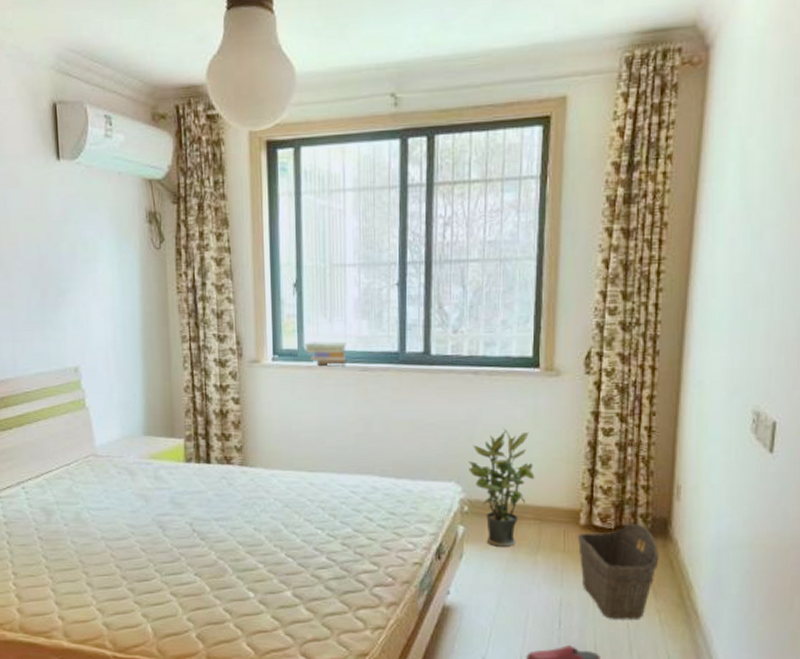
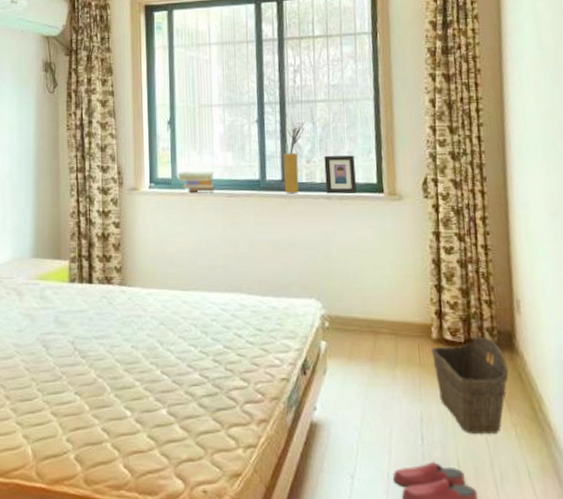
vase: none [424,284,454,368] -> present [280,121,305,194]
potted plant: present [469,429,535,548] -> none [327,248,388,362]
picture frame: none [473,324,509,369] -> present [324,155,357,194]

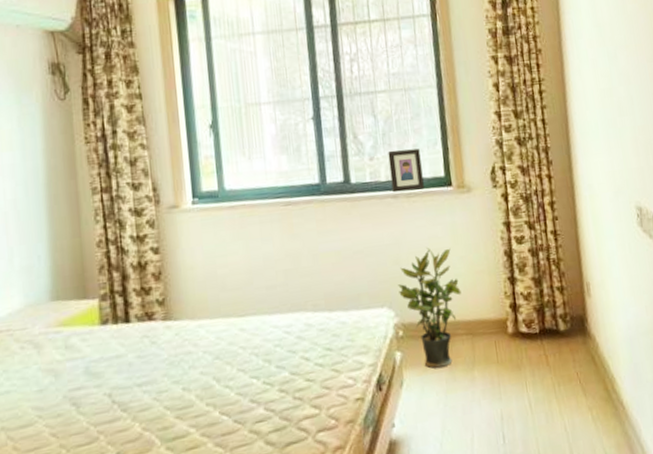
books: present [176,171,215,192] -> none [223,178,270,205]
vase: present [280,121,305,194] -> none [338,115,366,196]
potted plant: none [327,248,388,362] -> present [398,248,462,369]
wicker basket: present [431,337,509,434] -> none [507,324,583,425]

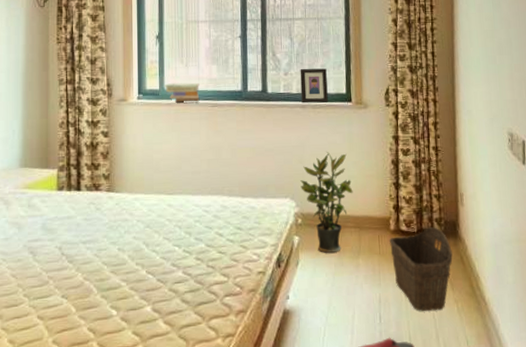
books: none [223,178,270,205] -> present [164,82,200,103]
wicker basket: none [507,324,583,425] -> present [389,227,453,311]

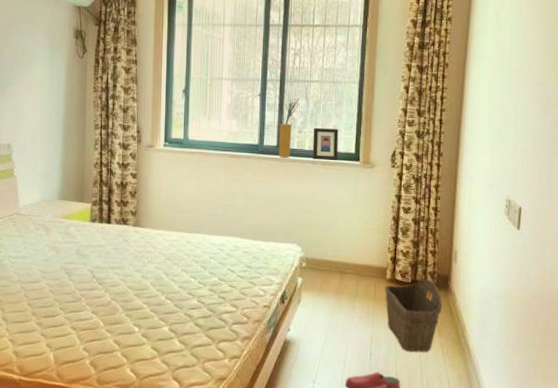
books: present [164,82,200,103] -> none [188,134,220,152]
vase: none [261,37,284,104] -> present [278,96,300,158]
potted plant: present [300,152,353,254] -> none [307,205,355,295]

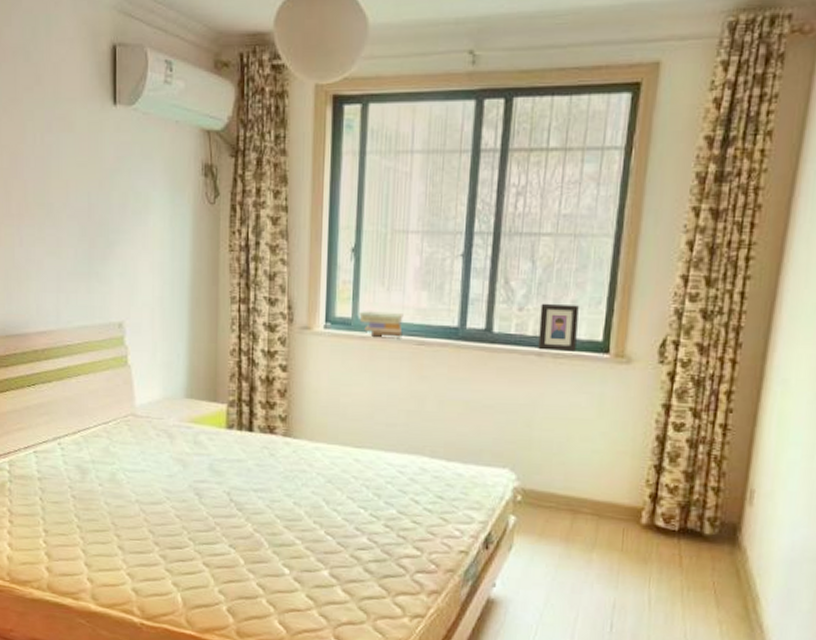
books: none [188,134,220,152] -> present [358,311,404,337]
vase: present [278,96,300,158] -> none [487,257,523,347]
wicker basket: present [384,279,442,352] -> none [637,527,725,629]

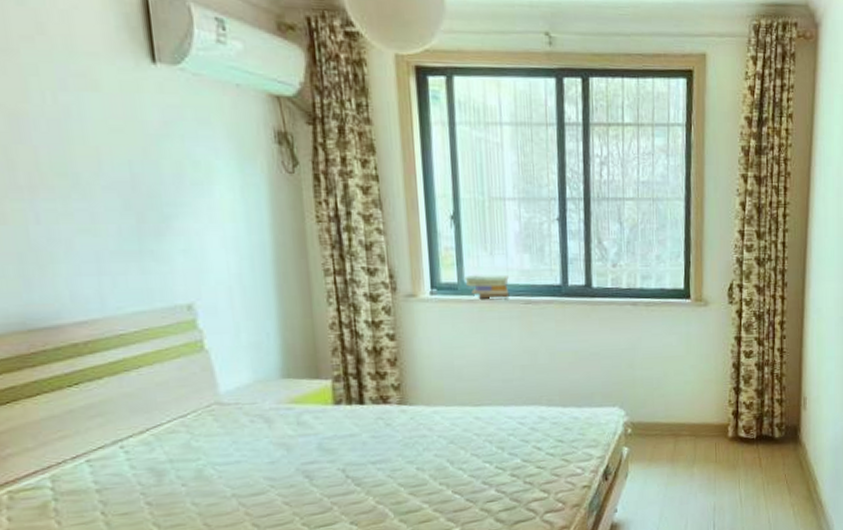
picture frame: present [538,303,579,351] -> none [631,259,663,300]

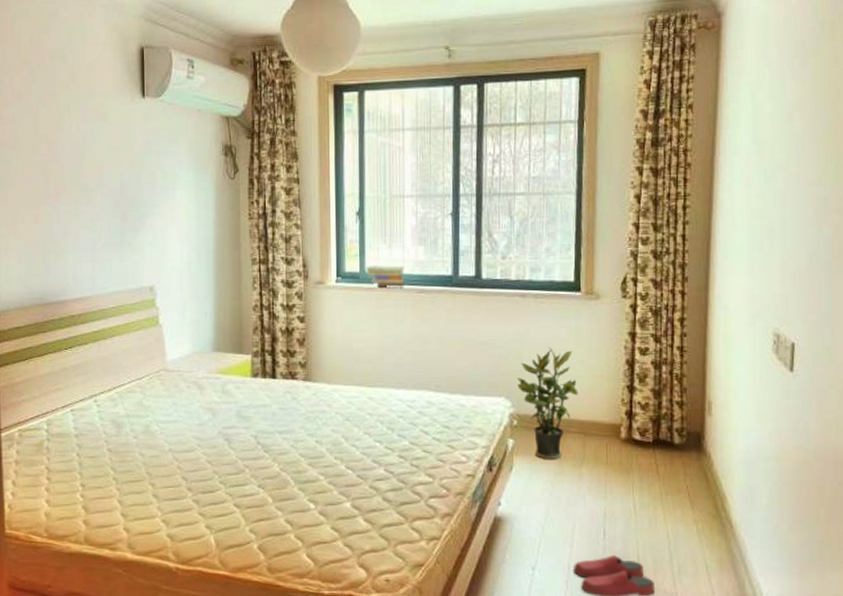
potted plant: none [630,355,689,464] -> present [517,348,578,460]

